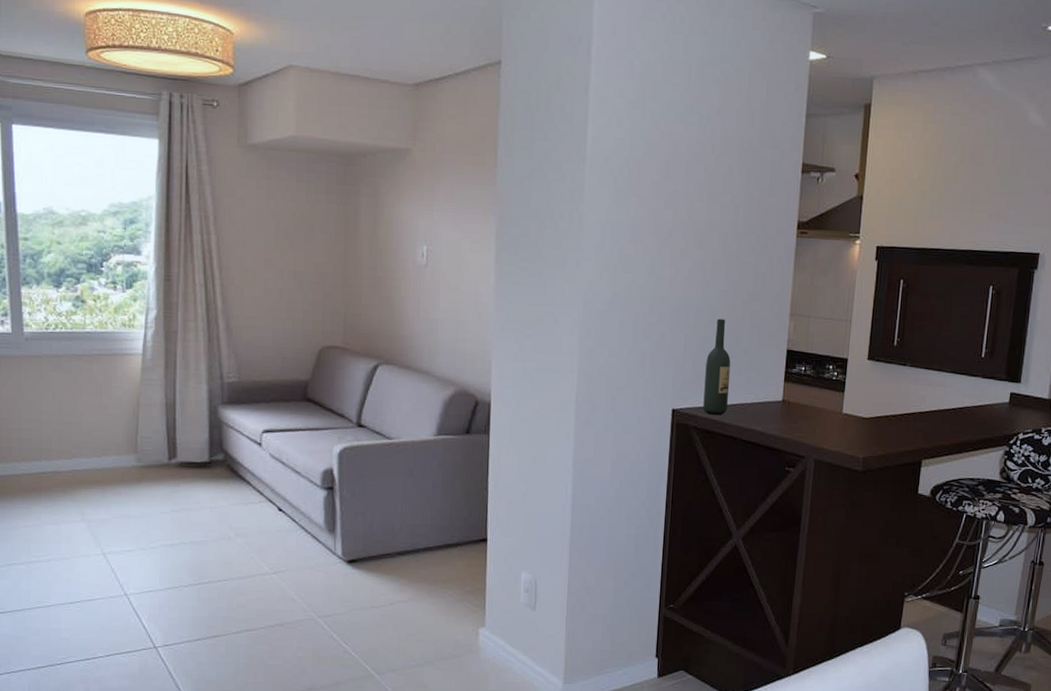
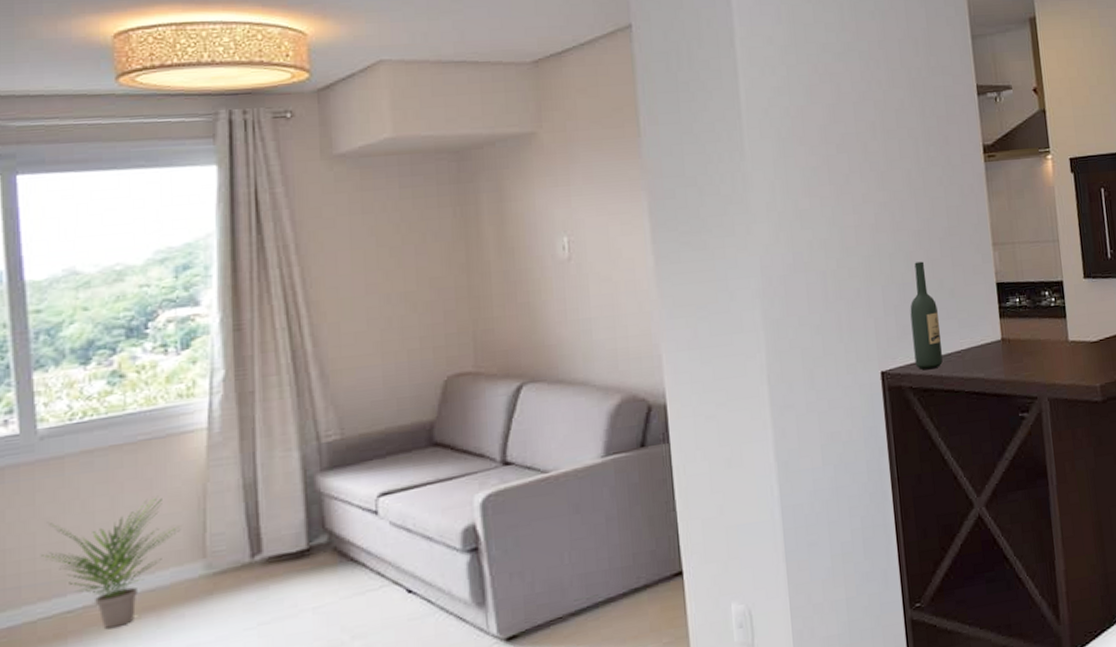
potted plant: none [25,399,121,492] -> present [42,495,181,629]

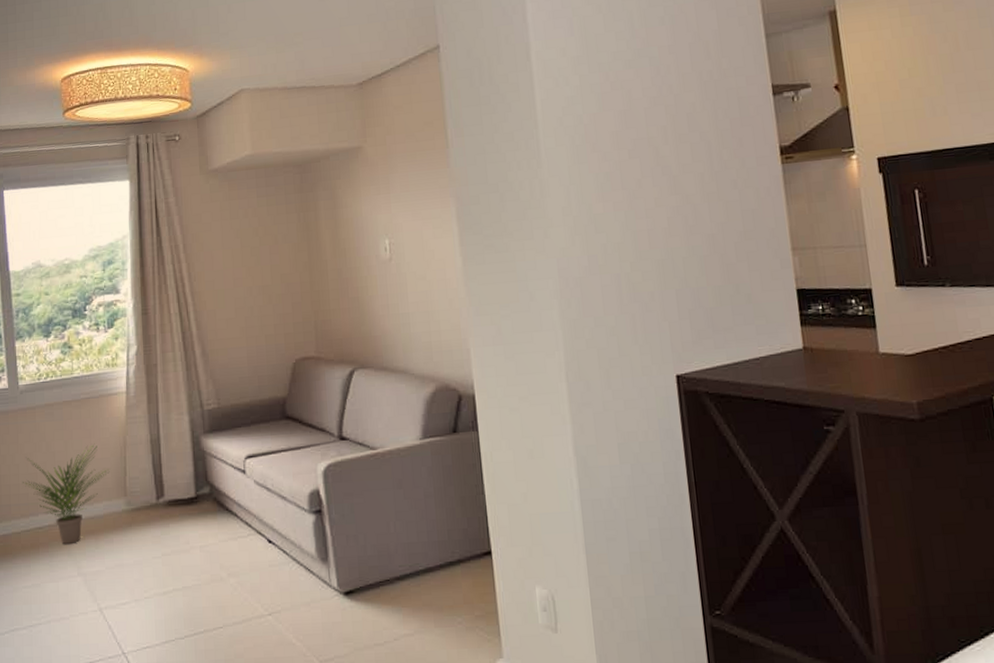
wine bottle: present [910,261,943,370] -> none [705,266,740,376]

